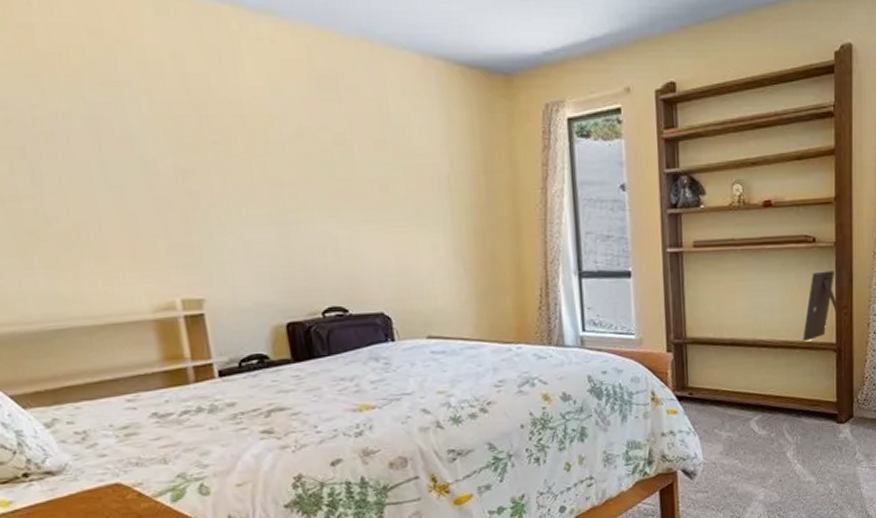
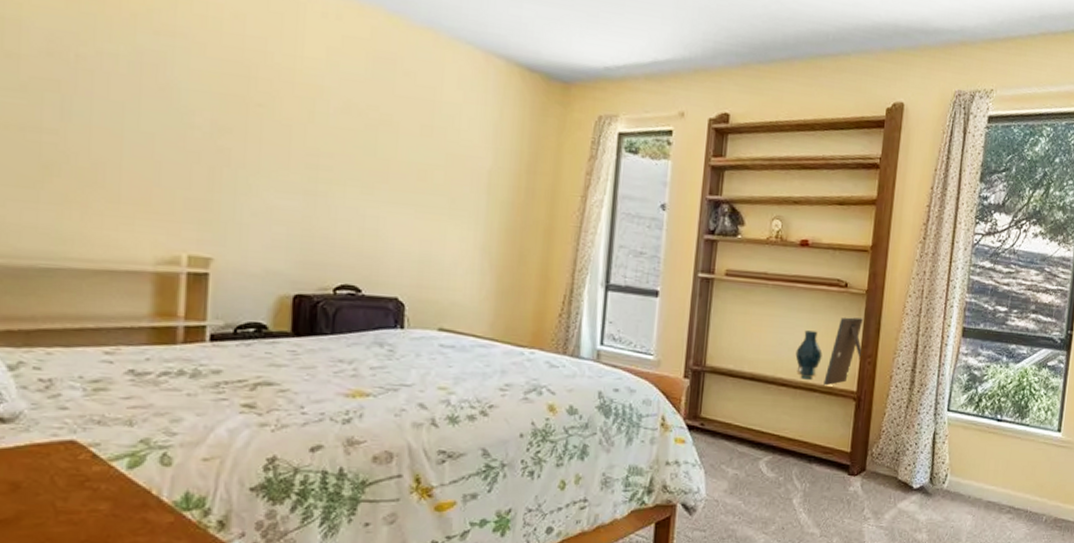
vase: none [772,290,798,339] -> present [795,330,823,381]

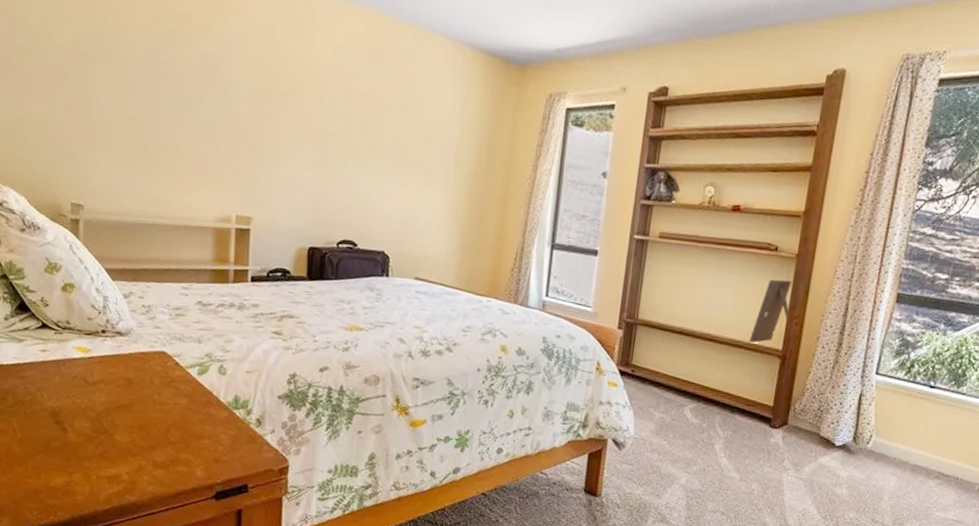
vase: present [795,330,823,381] -> none [722,290,750,338]

